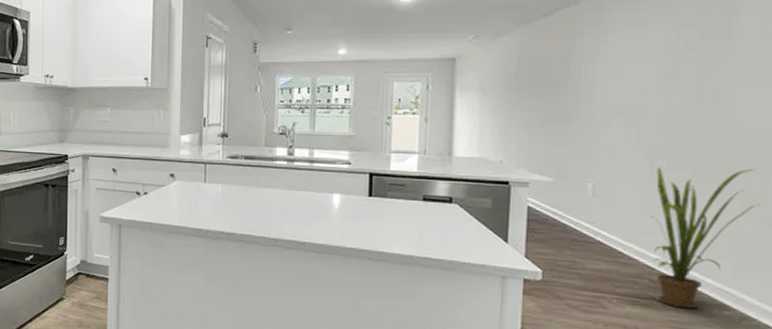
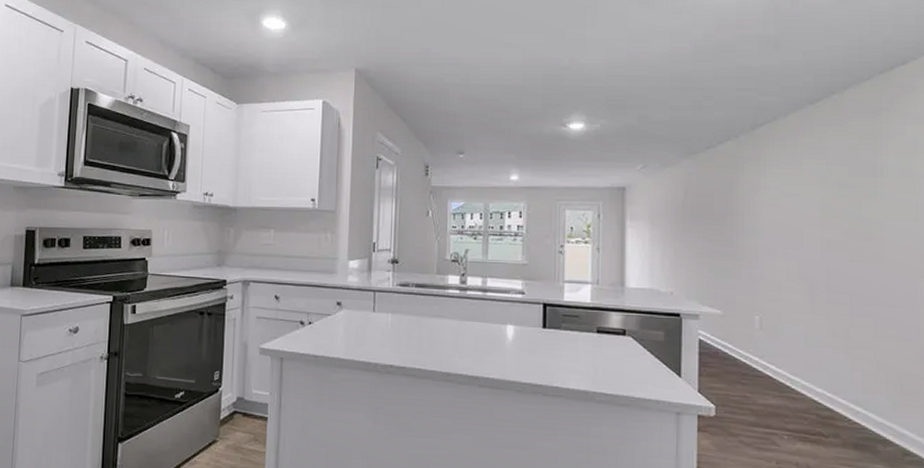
house plant: present [650,167,760,309] -> none [814,300,913,445]

